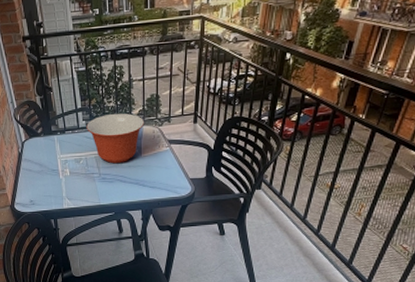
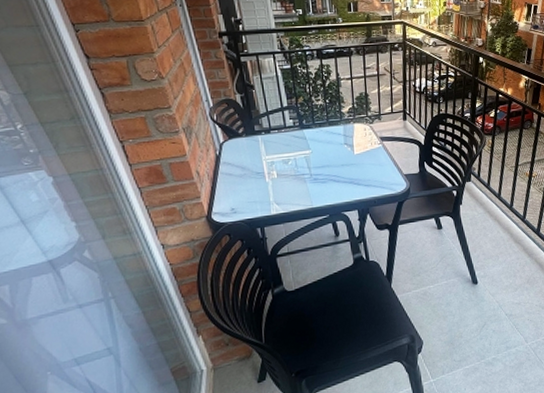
mixing bowl: present [86,113,145,164] -> none [294,111,356,163]

